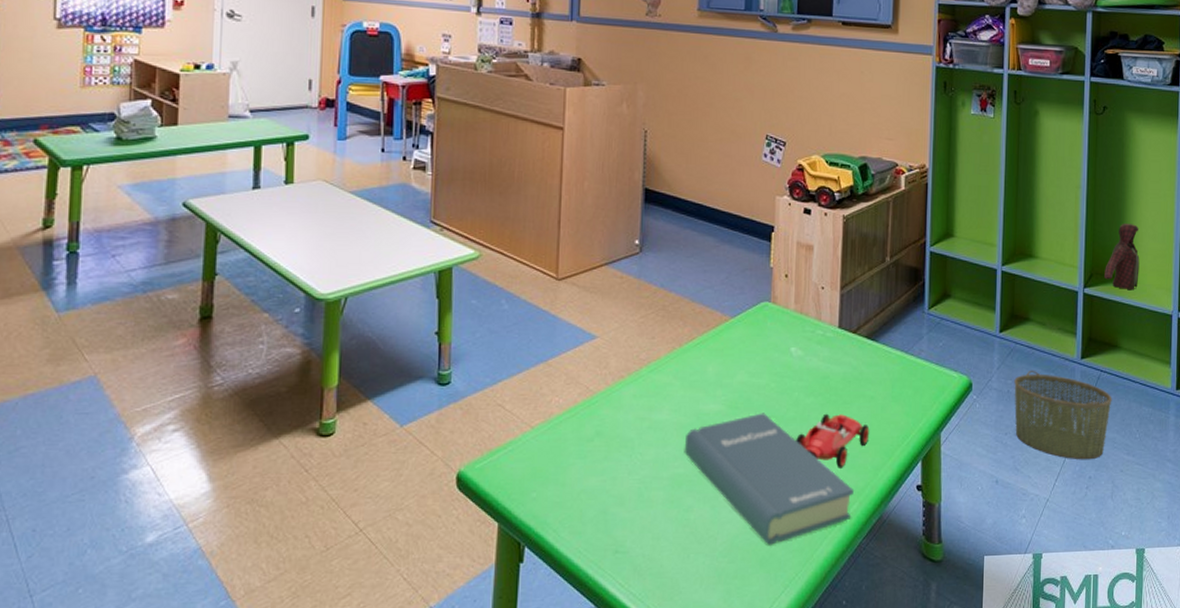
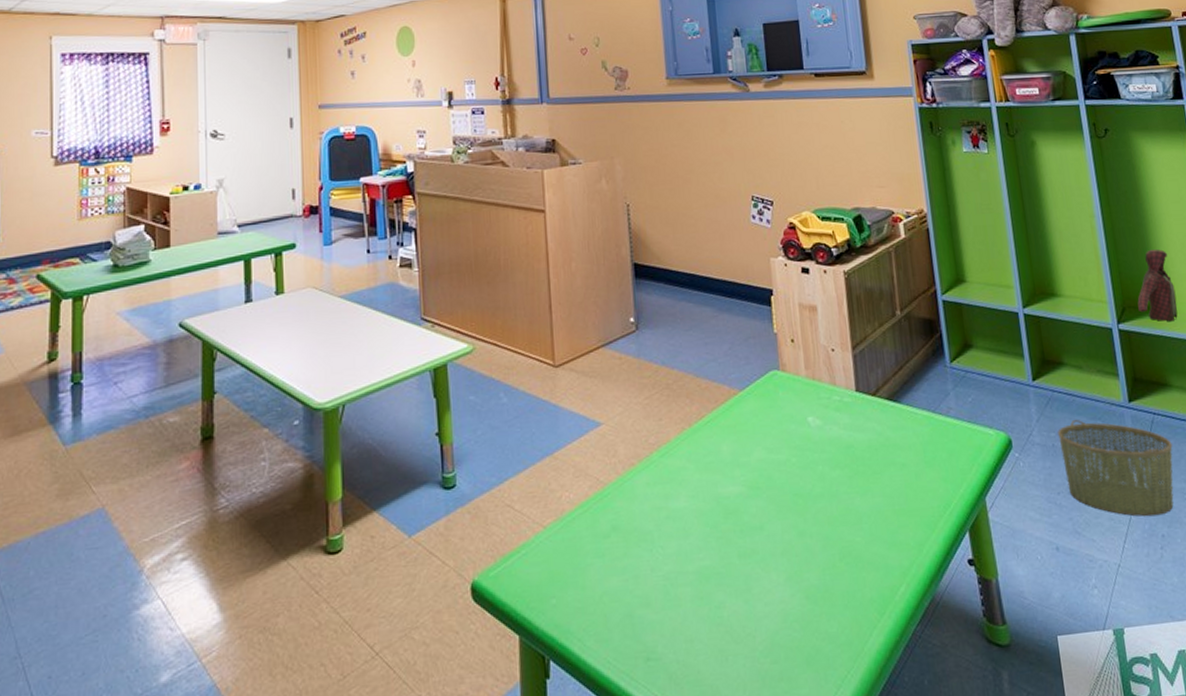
hardback book: present [684,413,854,545] -> none [706,491,899,640]
toy car: present [796,413,870,468] -> none [827,486,907,547]

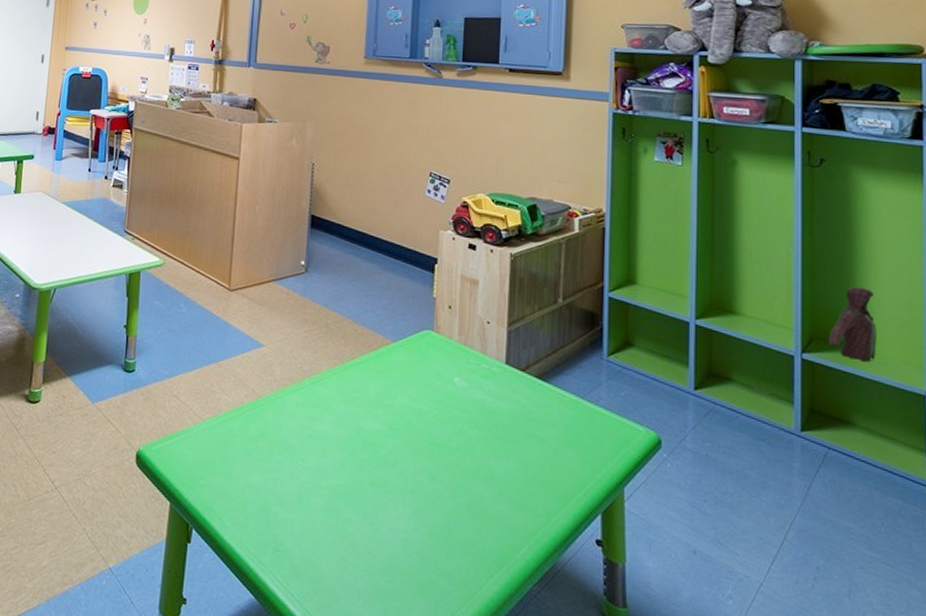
basket: present [1058,419,1174,517] -> none [714,435,845,548]

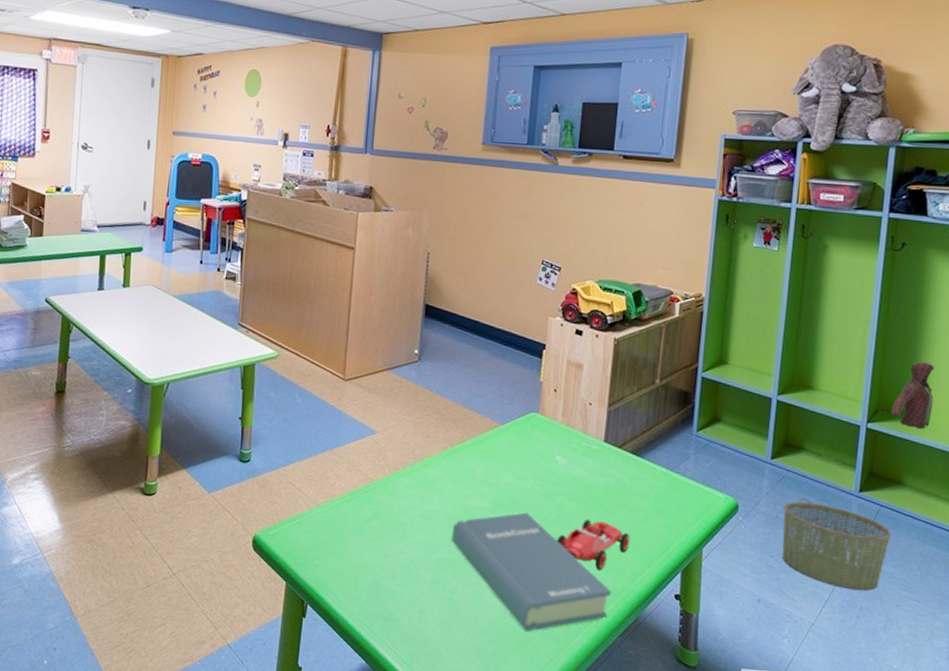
hardback book: none [344,438,523,573] -> present [451,512,611,631]
toy car: none [459,448,541,508] -> present [557,519,630,571]
basket: none [714,435,845,548] -> present [782,498,892,591]

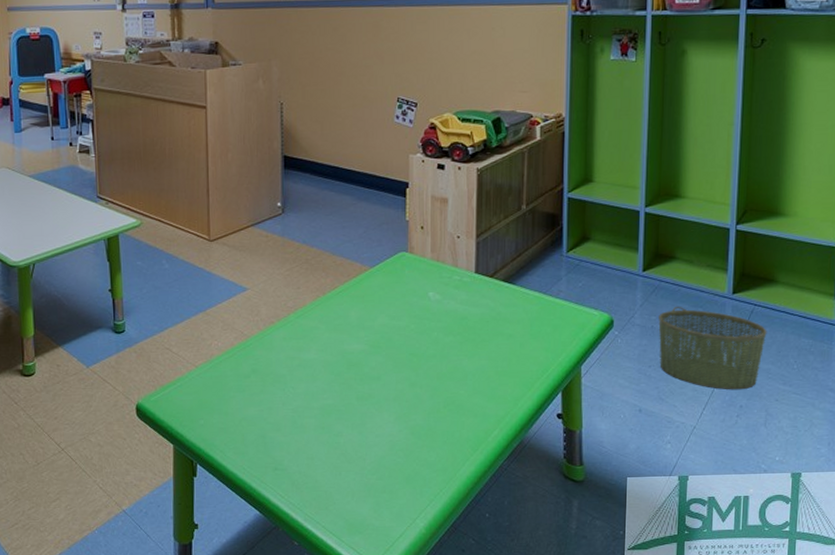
hardback book: present [451,512,611,631] -> none [332,351,494,465]
toy car: present [557,519,630,571] -> none [437,350,509,399]
jacket: present [891,361,935,429] -> none [760,157,802,225]

